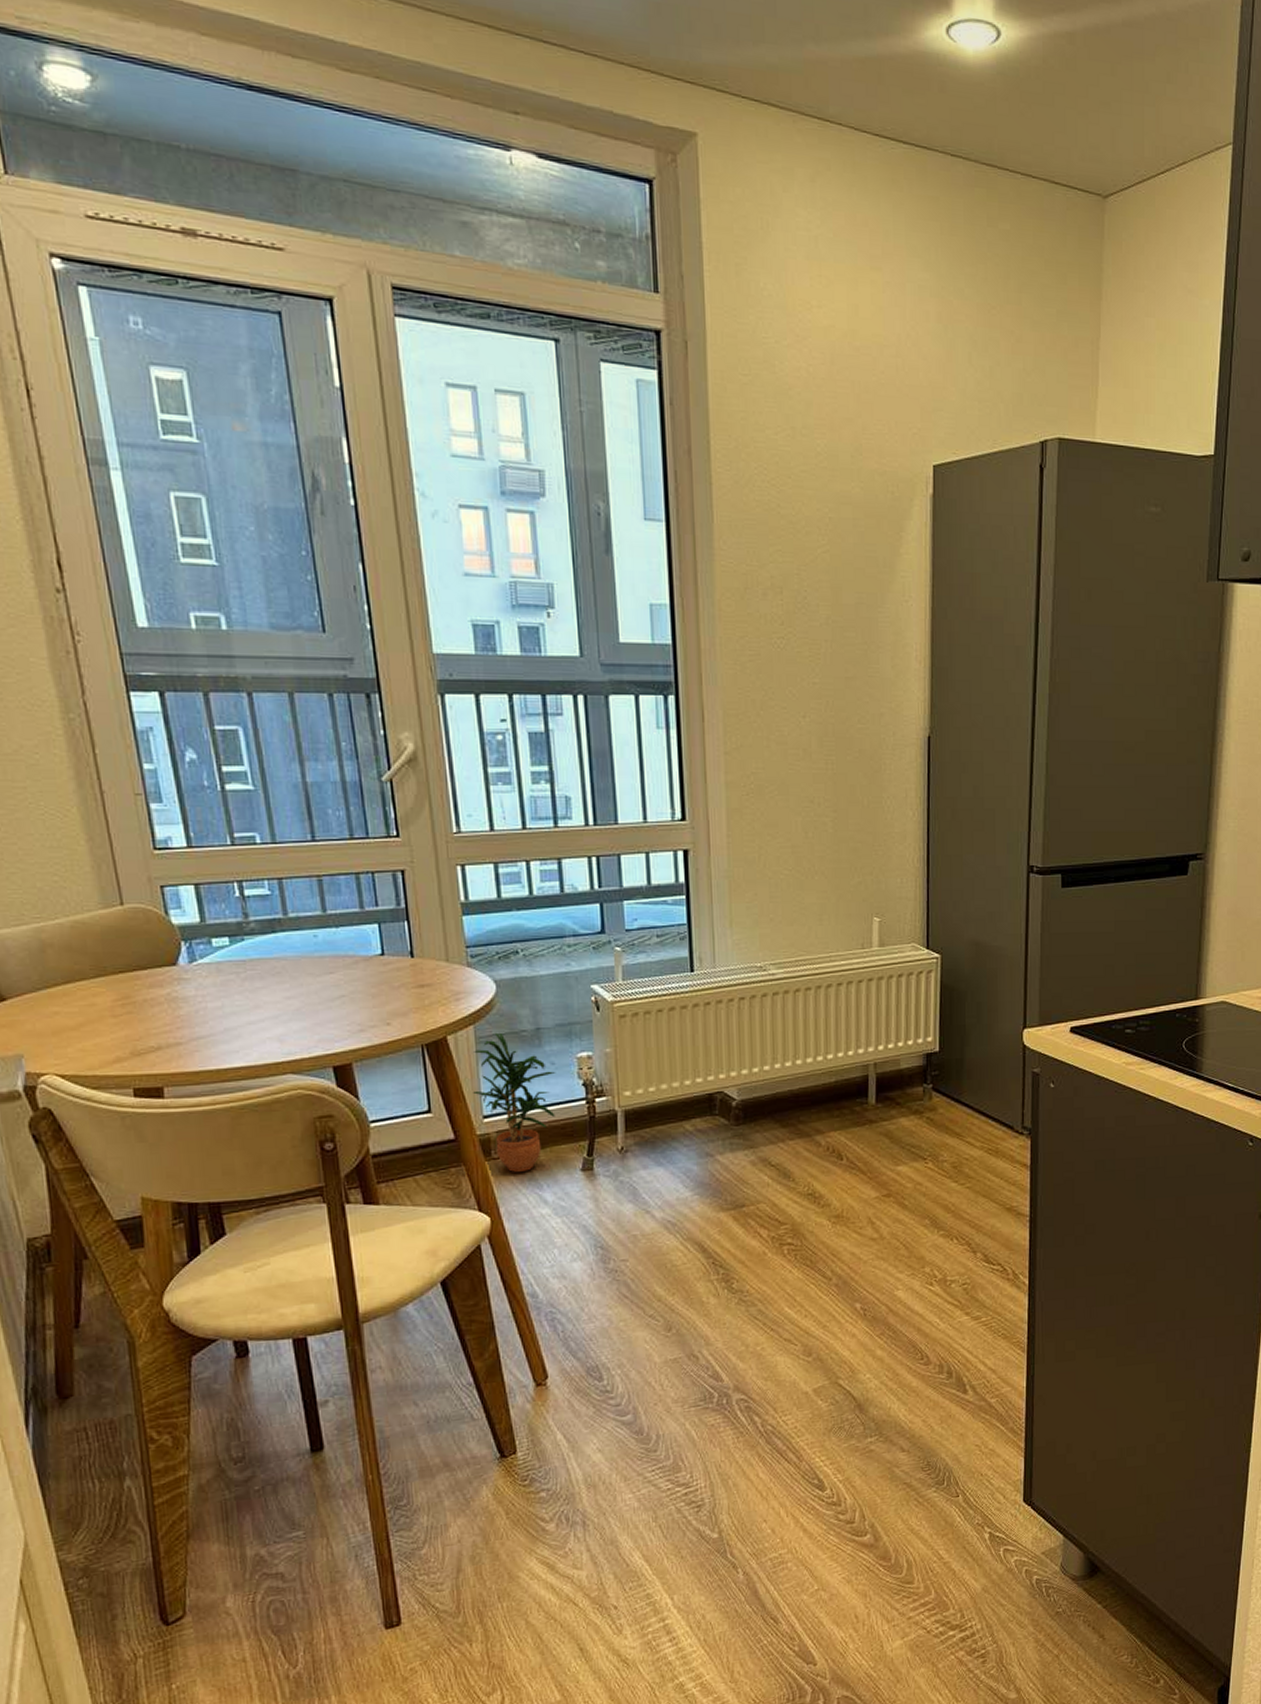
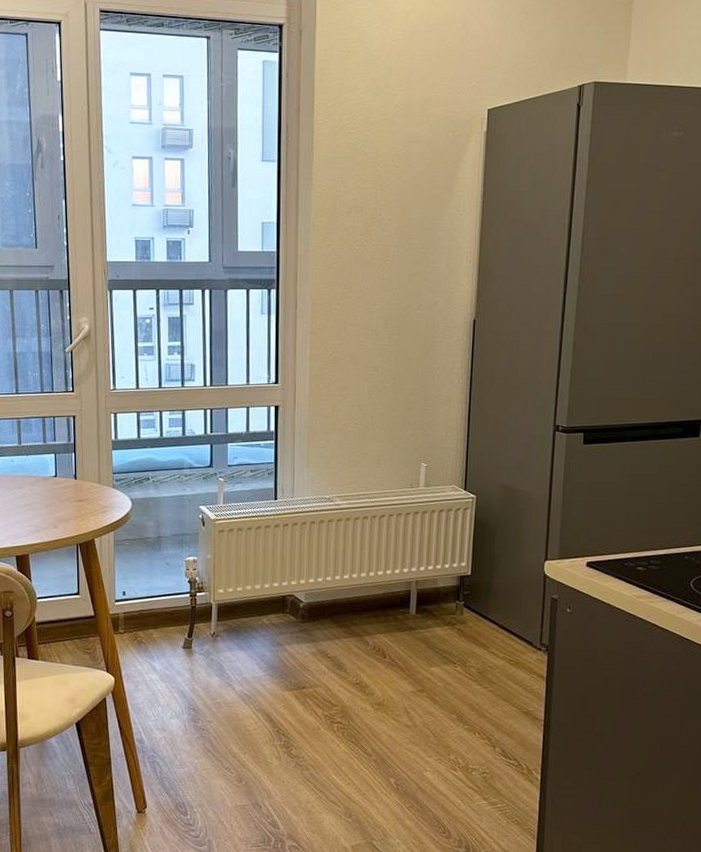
potted plant: present [473,1032,556,1172] -> none [110,538,170,645]

